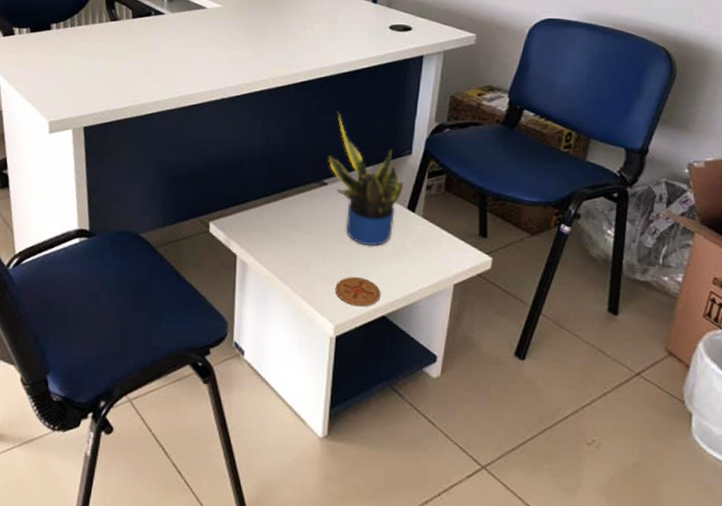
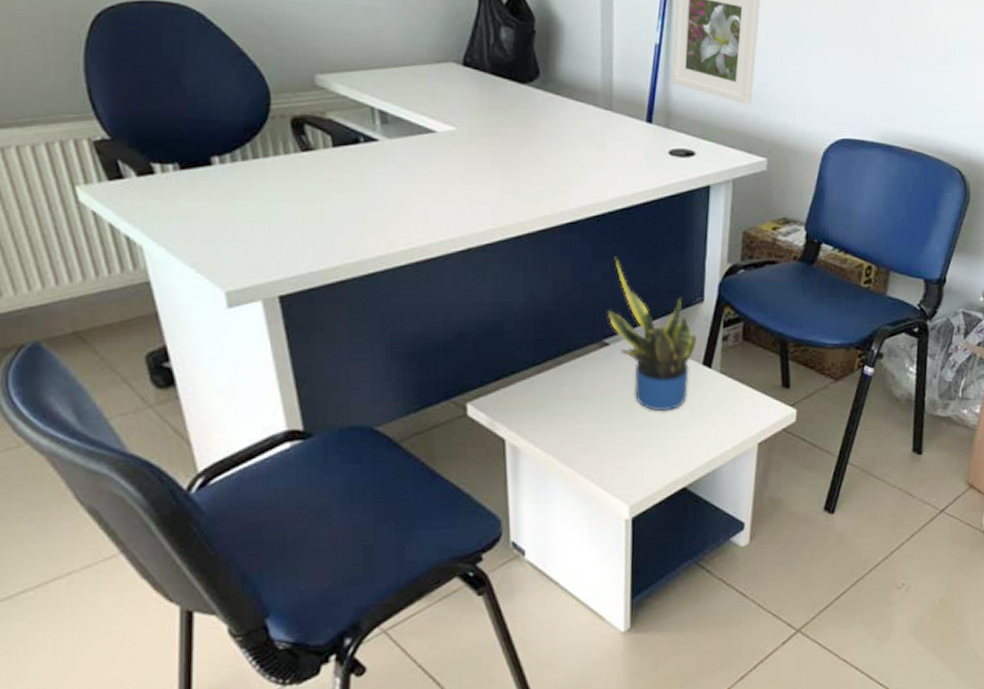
coaster: present [335,276,381,307] -> none [627,447,679,481]

